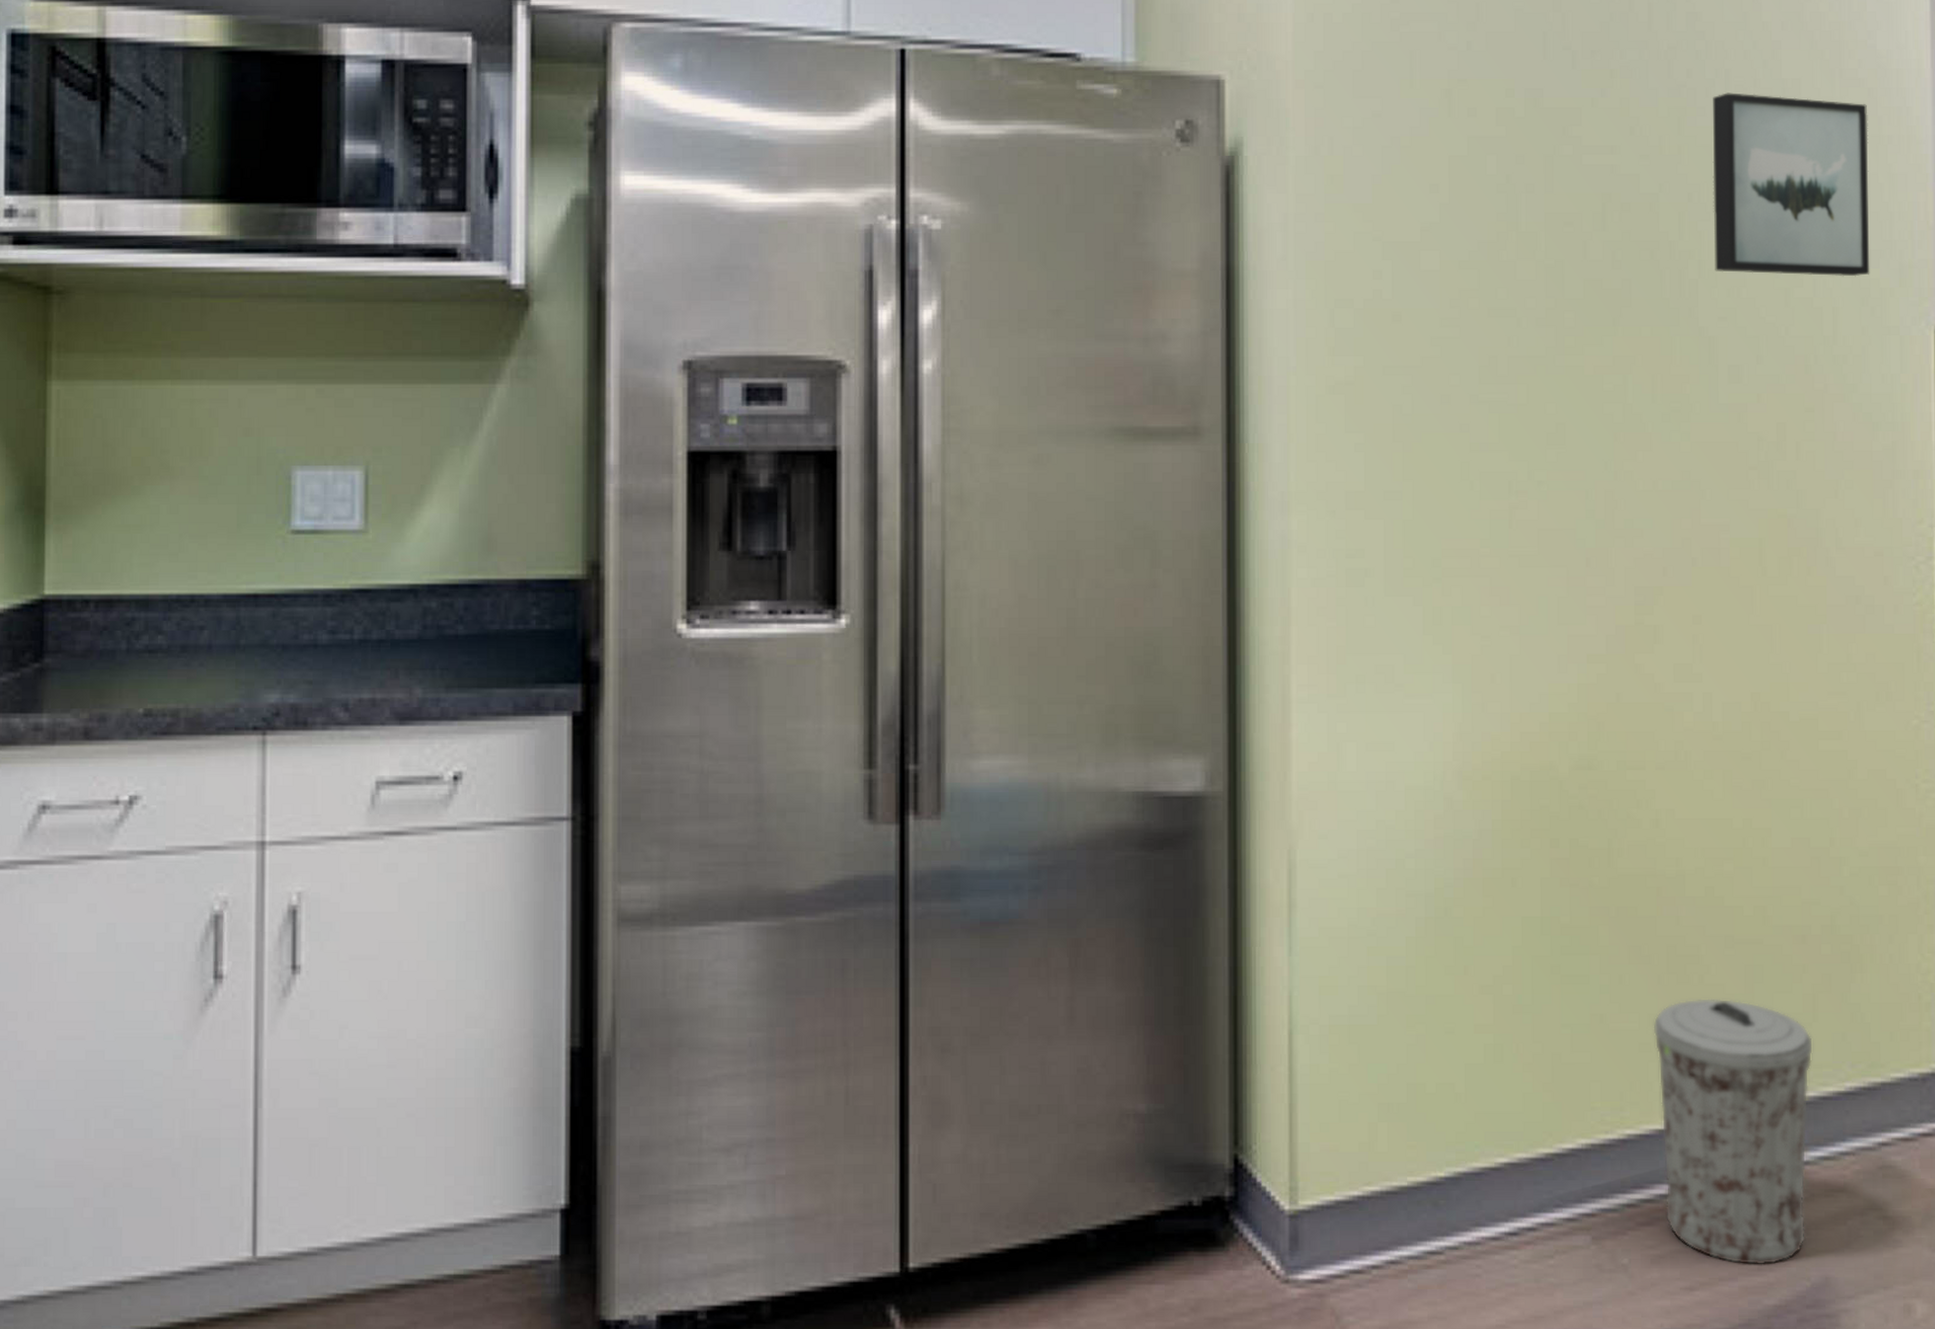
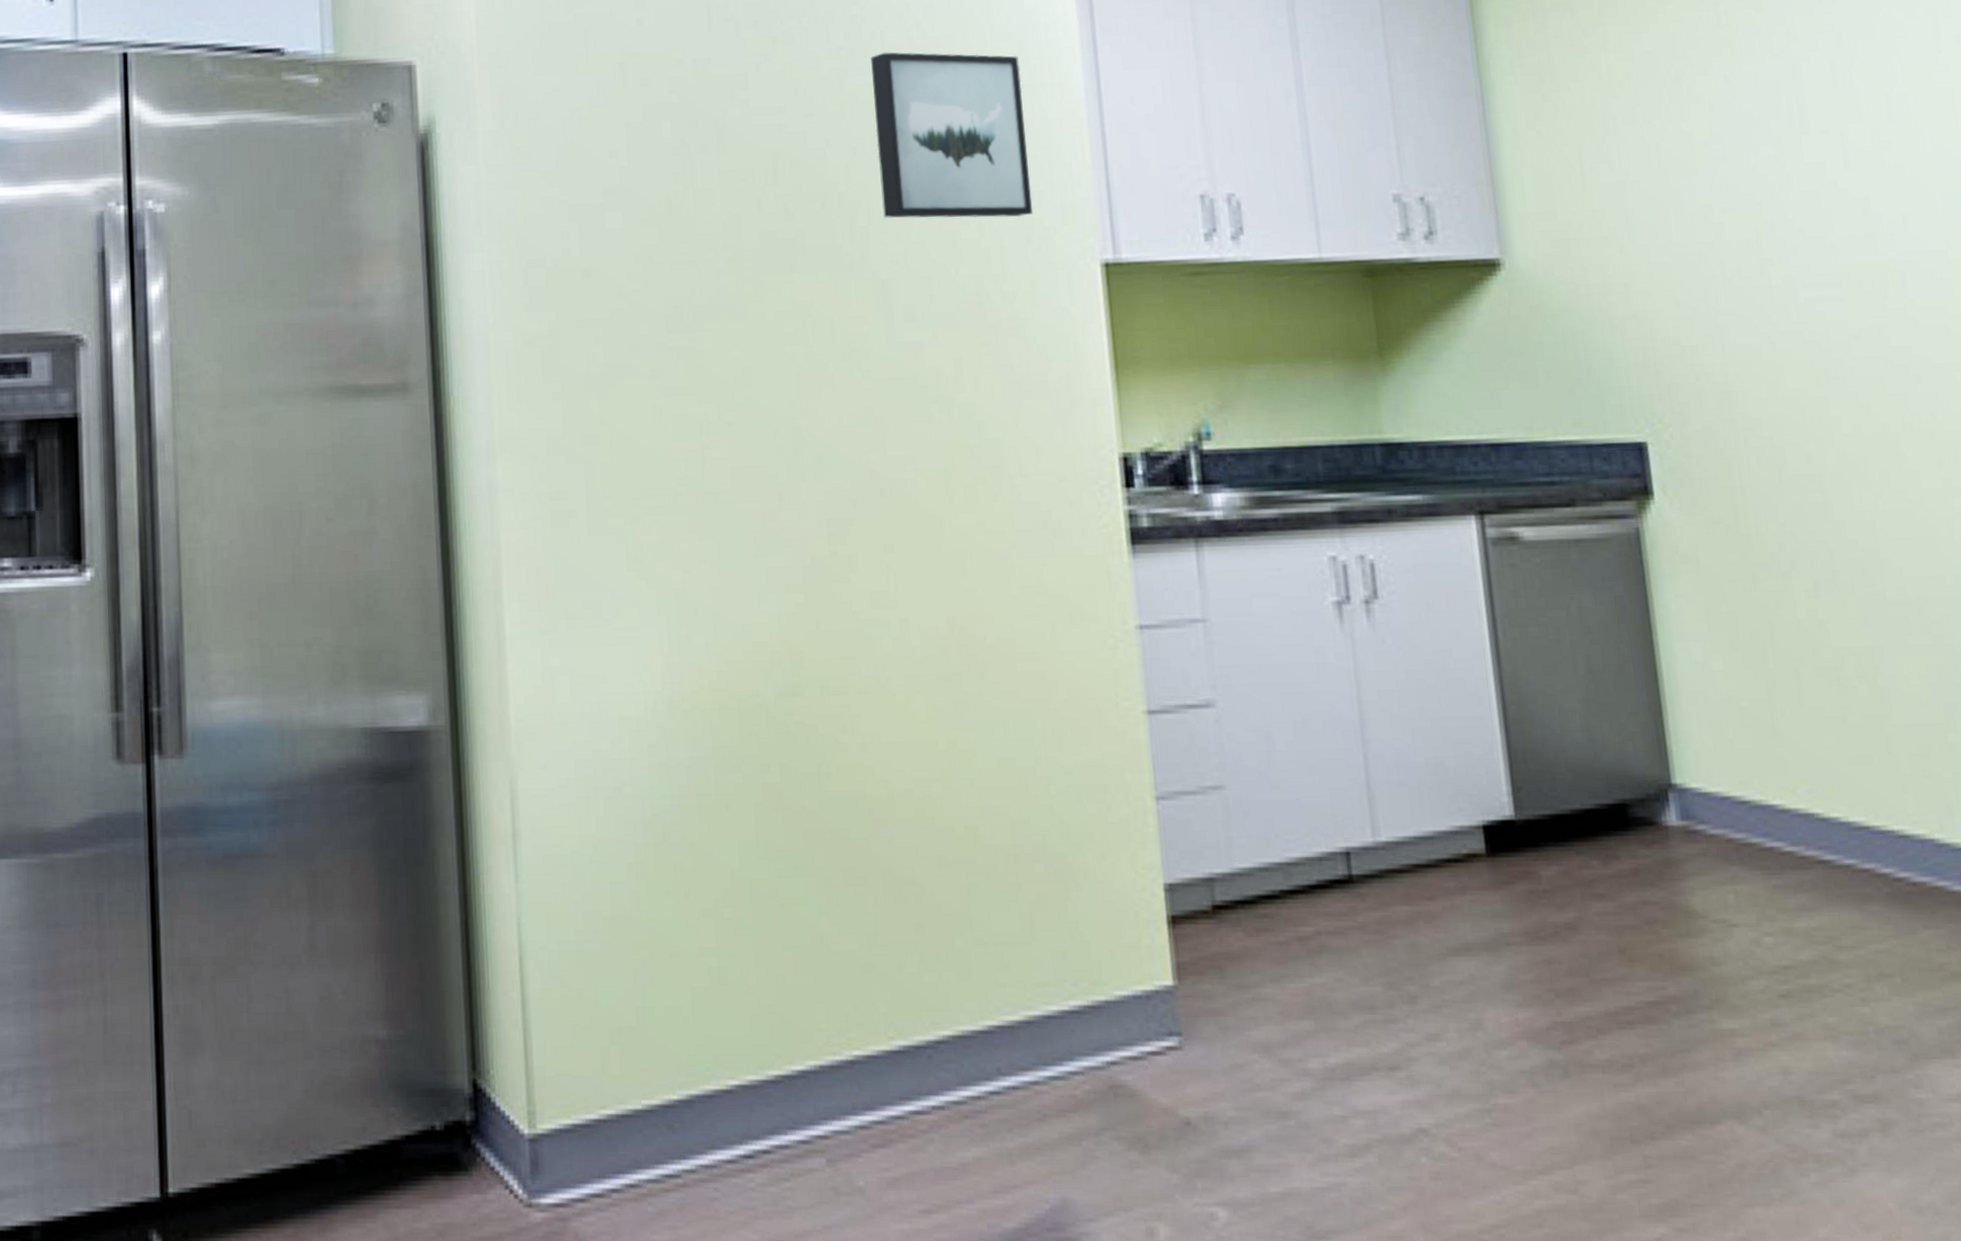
trash can: present [1653,998,1814,1265] -> none [873,918,1042,1188]

